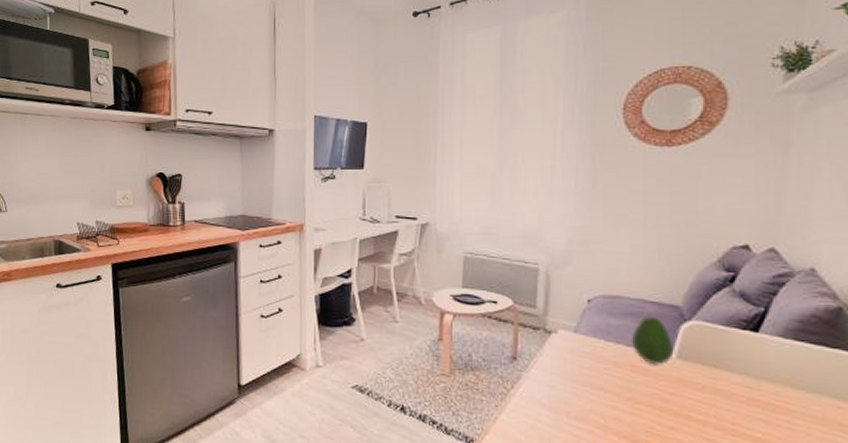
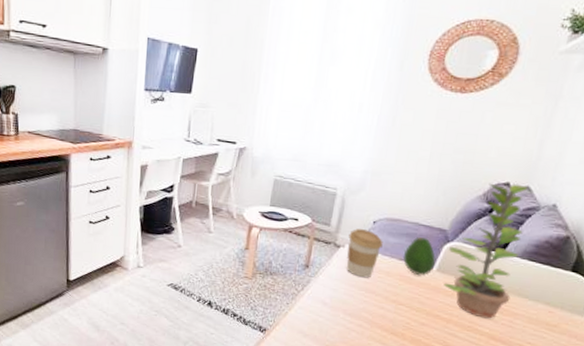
coffee cup: none [560,310,603,371] -> present [347,229,383,278]
plant: none [686,246,781,419] -> present [443,183,528,319]

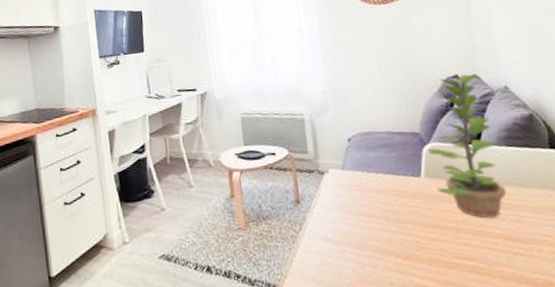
coffee cup: present [347,229,383,278] -> none [328,149,365,202]
fruit: present [402,237,436,276] -> none [388,145,422,187]

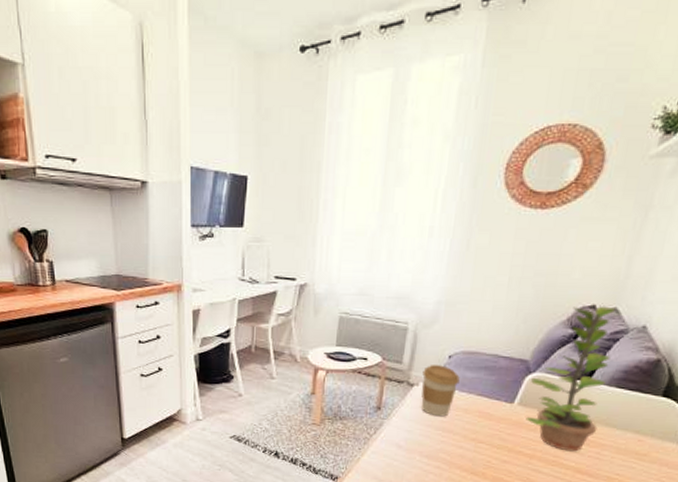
coffee cup: none [328,149,365,202] -> present [421,365,460,417]

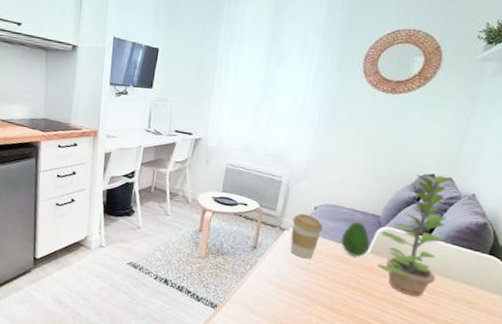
fruit: none [481,370,517,411] -> present [340,222,370,258]

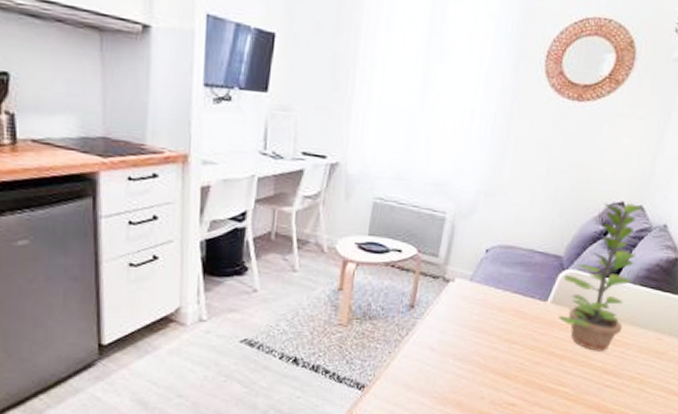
coffee cup: present [291,214,323,259] -> none [457,259,496,316]
fruit: present [340,222,370,258] -> none [516,266,551,310]

